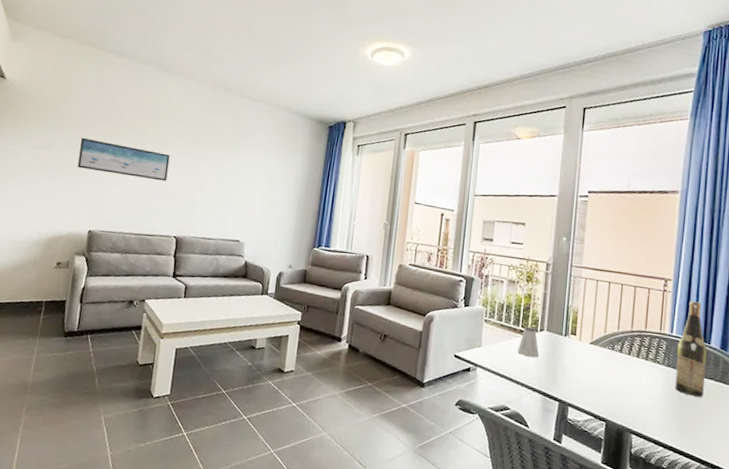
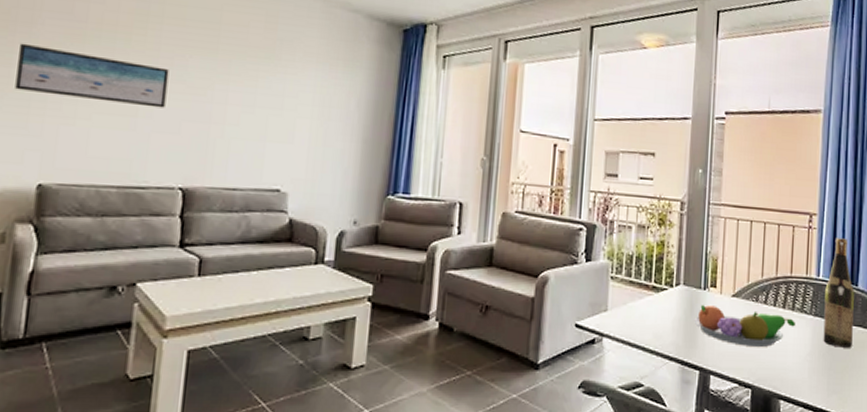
saltshaker: present [518,326,540,358] -> none [651,280,676,319]
fruit bowl: none [555,349,648,389] -> present [694,305,795,348]

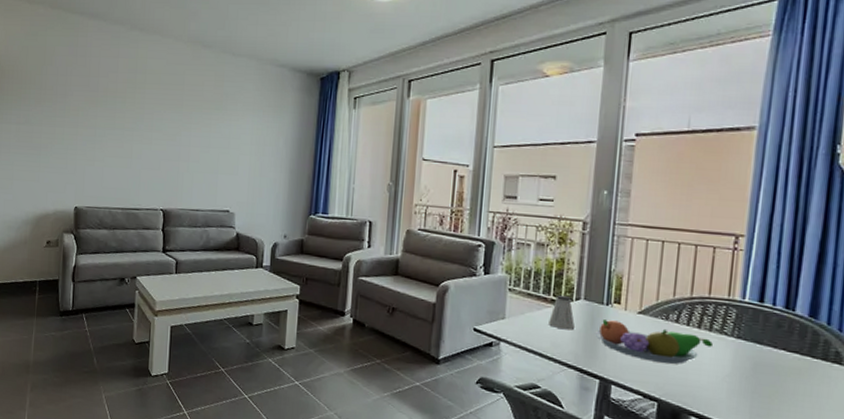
wall art: present [15,43,169,108] -> none [58,109,151,151]
saltshaker: none [651,280,676,319] -> present [549,294,576,331]
wine bottle: present [823,238,854,348] -> none [747,260,790,374]

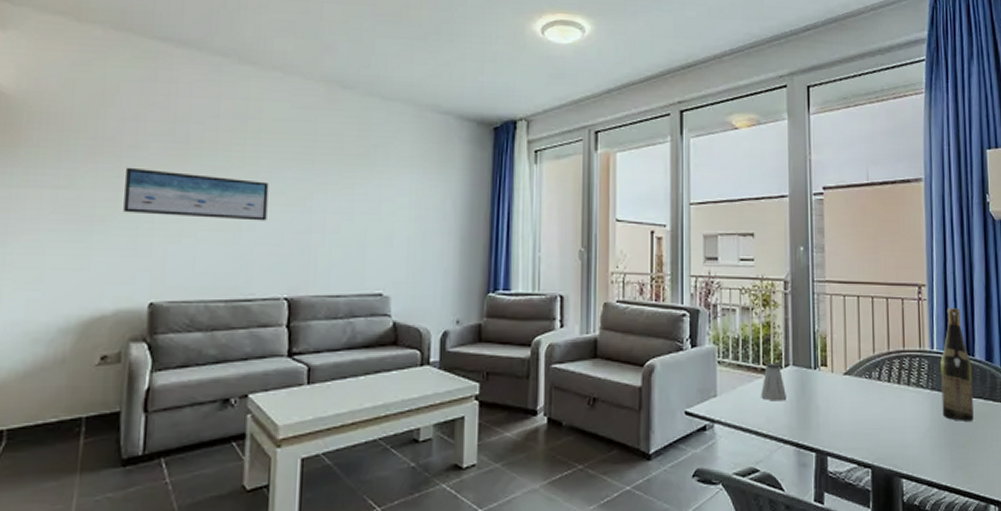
wall art: none [58,109,151,151] -> present [123,167,269,221]
fruit bowl: present [595,319,713,364] -> none [806,385,912,426]
wine bottle: none [747,260,790,374] -> present [940,308,974,421]

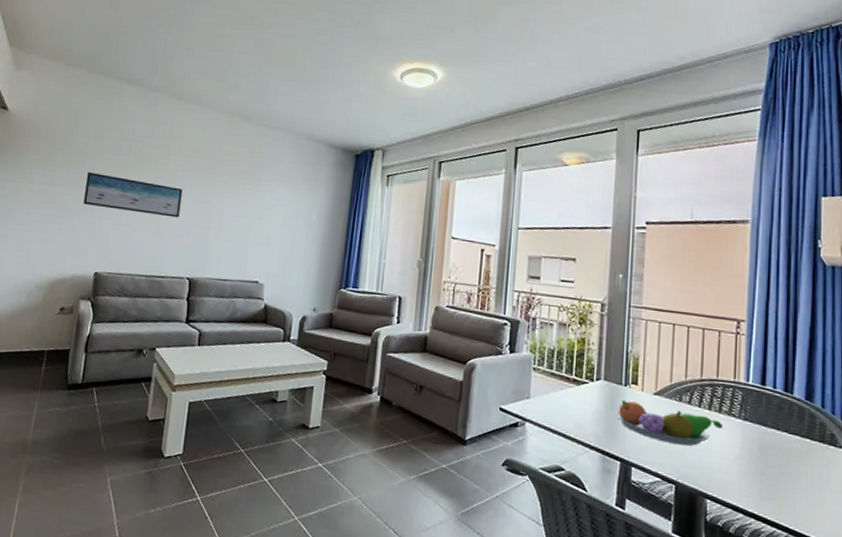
saltshaker: present [761,362,788,401] -> none [571,374,597,411]
fruit bowl: none [806,385,912,426] -> present [615,400,722,446]
wine bottle: present [940,308,974,421] -> none [754,345,789,456]

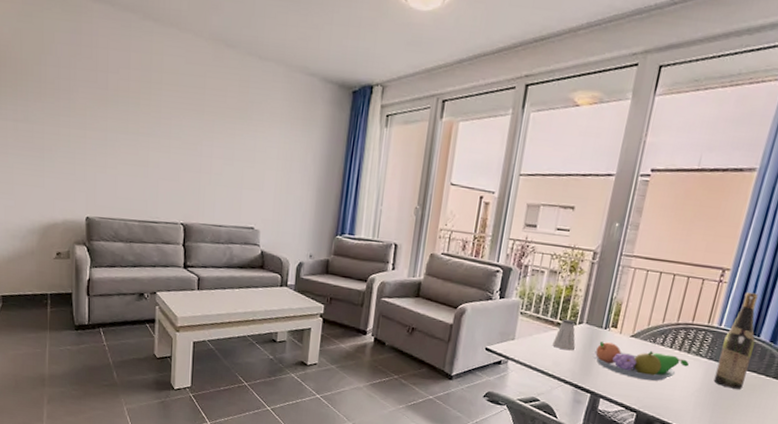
wall art: present [83,171,183,218] -> none [64,107,169,160]
saltshaker: none [571,374,597,411] -> present [552,318,576,351]
wine bottle: none [754,345,789,456] -> present [713,292,758,390]

